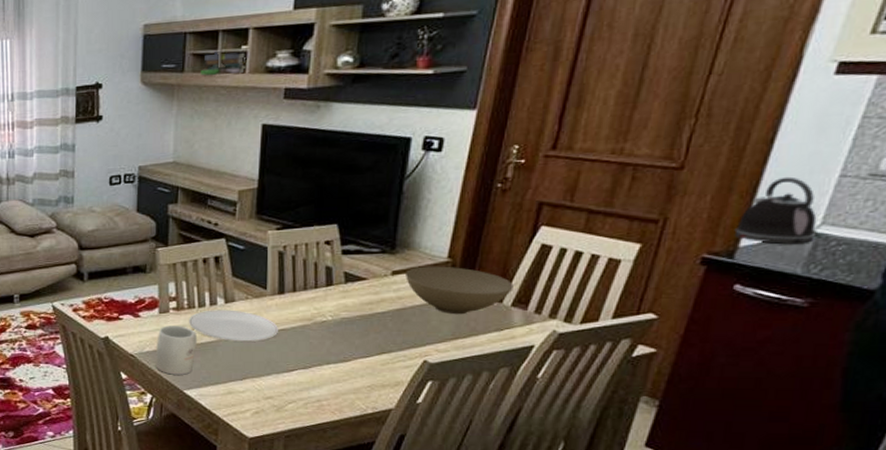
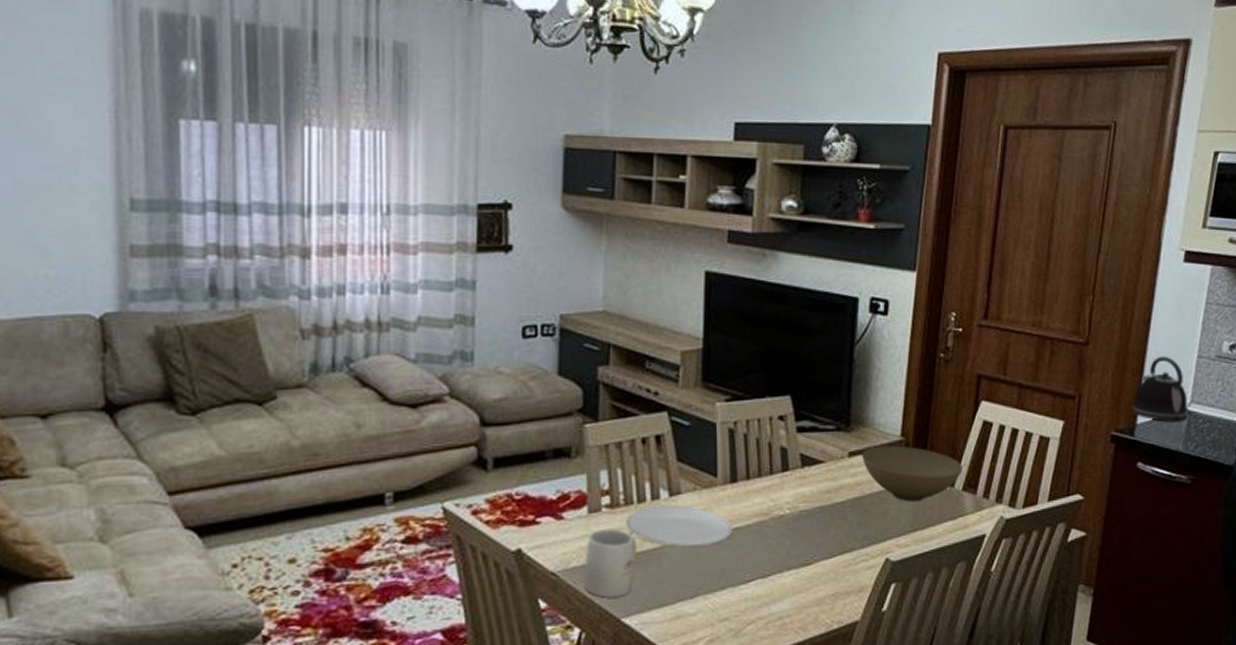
books: present [200,50,248,76] -> none [633,179,687,209]

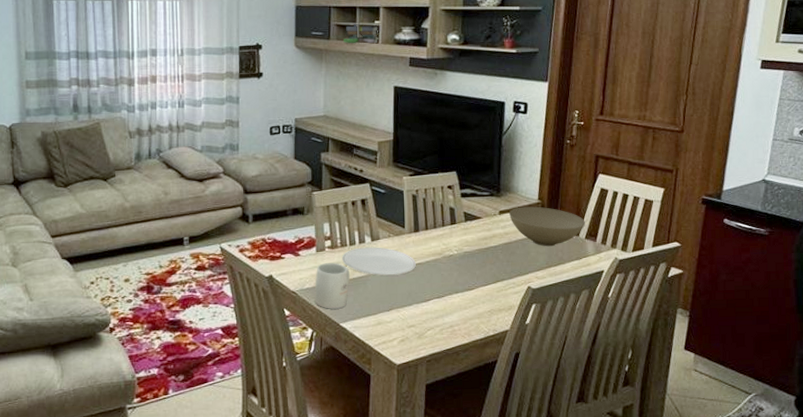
books: none [633,179,687,209] -> present [343,24,381,44]
kettle: present [1132,356,1188,421] -> none [719,139,765,188]

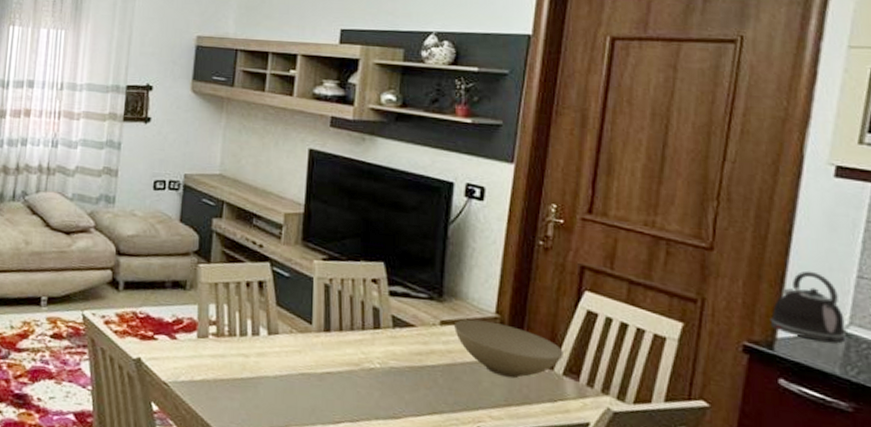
mug: present [315,263,351,309] -> none [191,353,238,414]
plate: present [341,247,417,276] -> none [228,340,325,384]
books: present [343,24,381,44] -> none [250,72,296,97]
kettle: none [719,139,765,188] -> present [769,271,846,343]

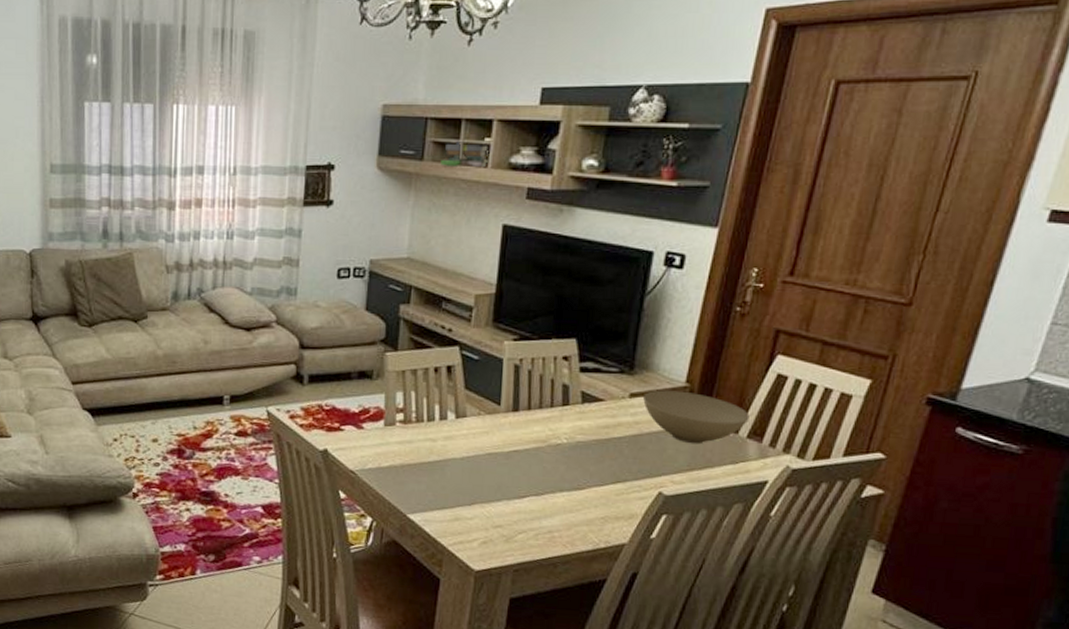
books: none [250,72,296,97] -> present [440,141,491,168]
kettle: present [769,271,846,343] -> none [956,320,1031,389]

